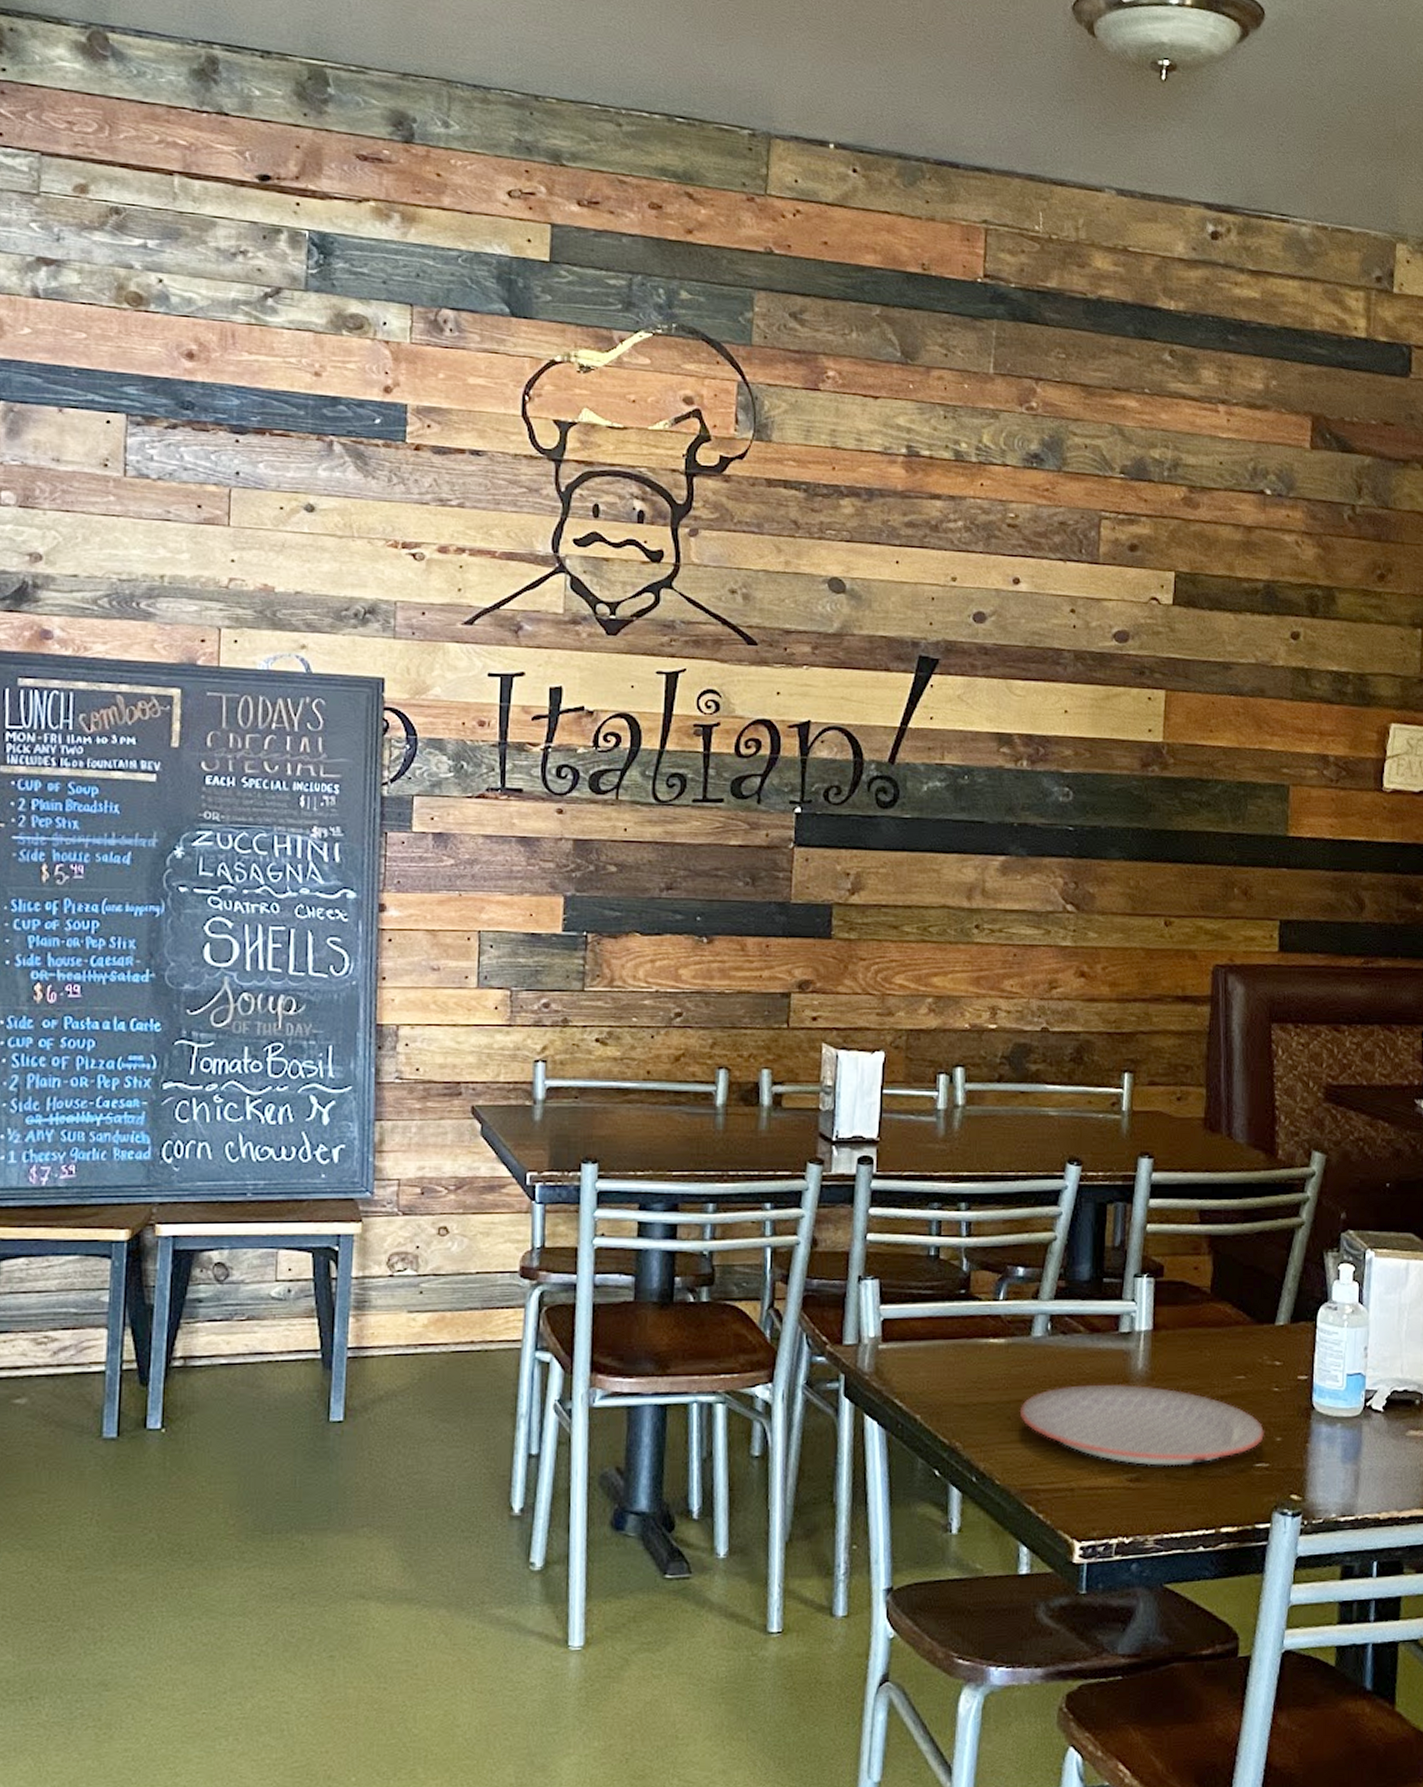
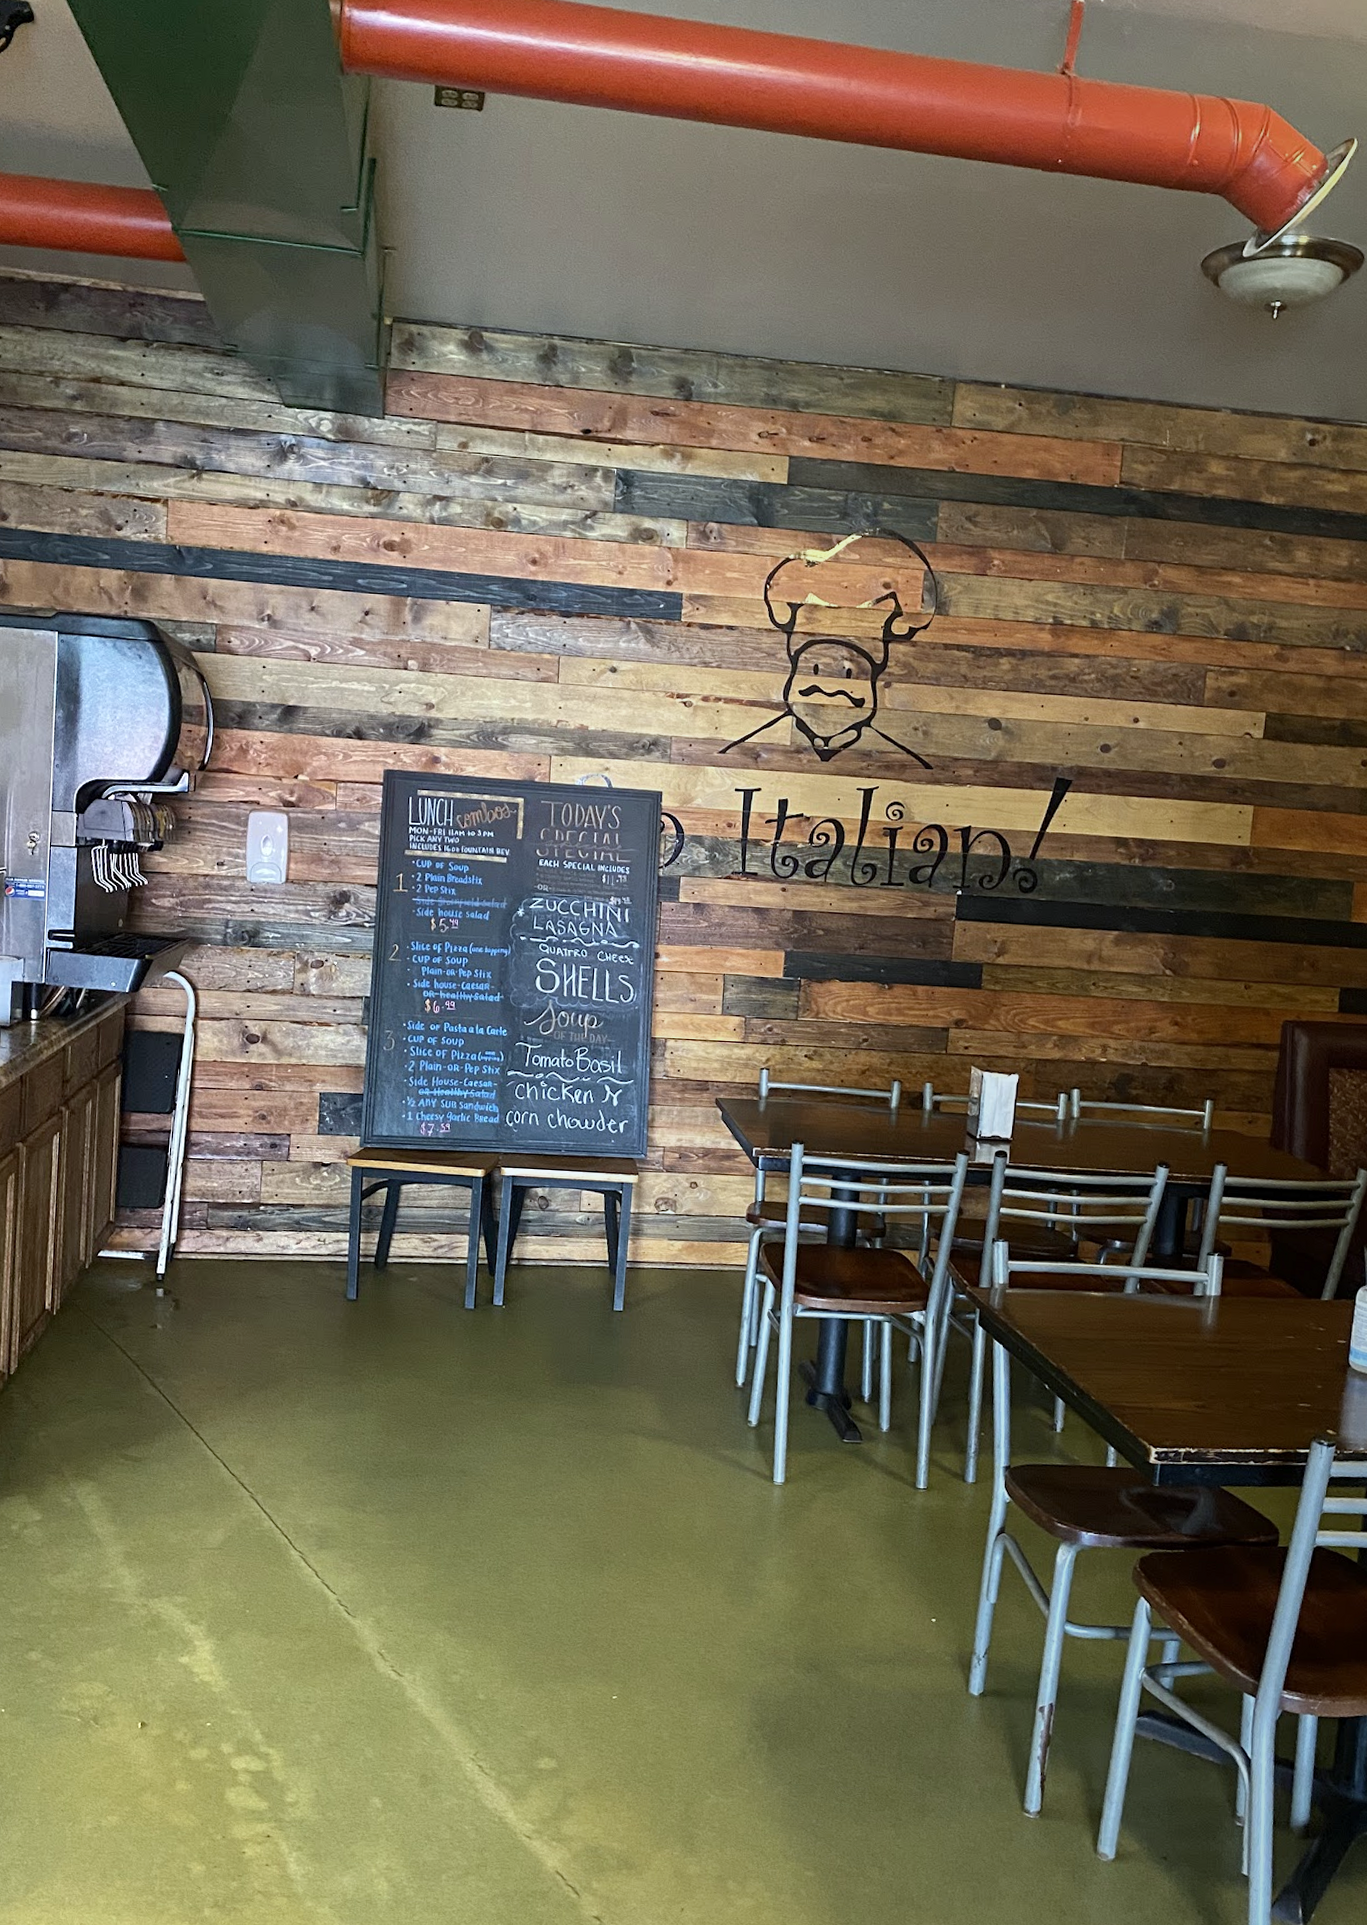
plate: present [1019,1383,1264,1466] -> none [1112,1332,1308,1399]

